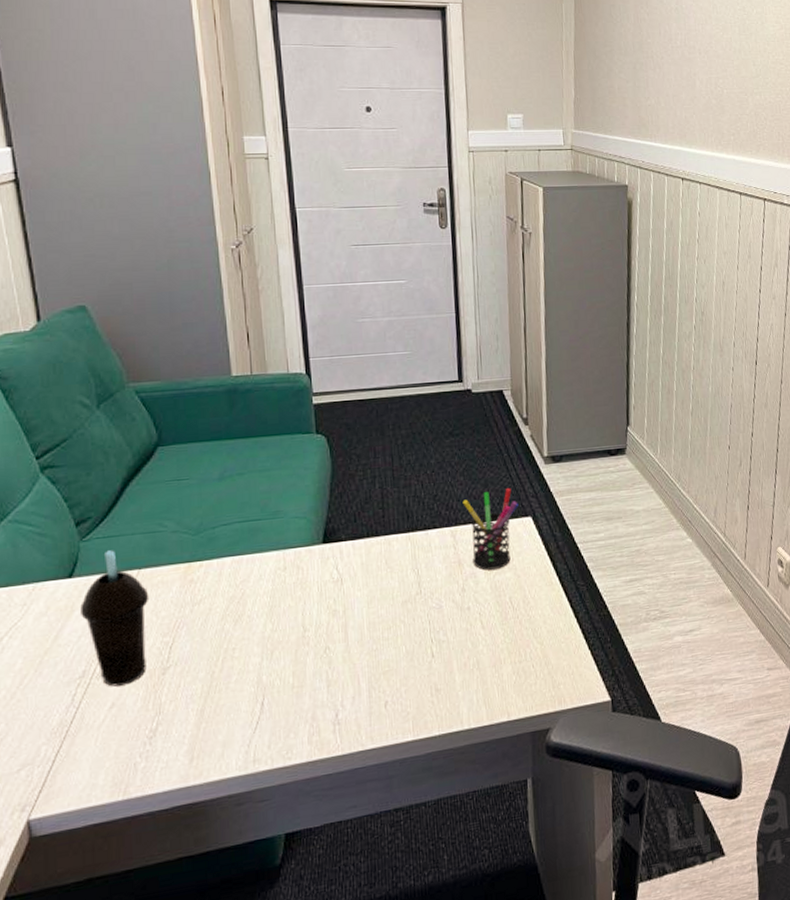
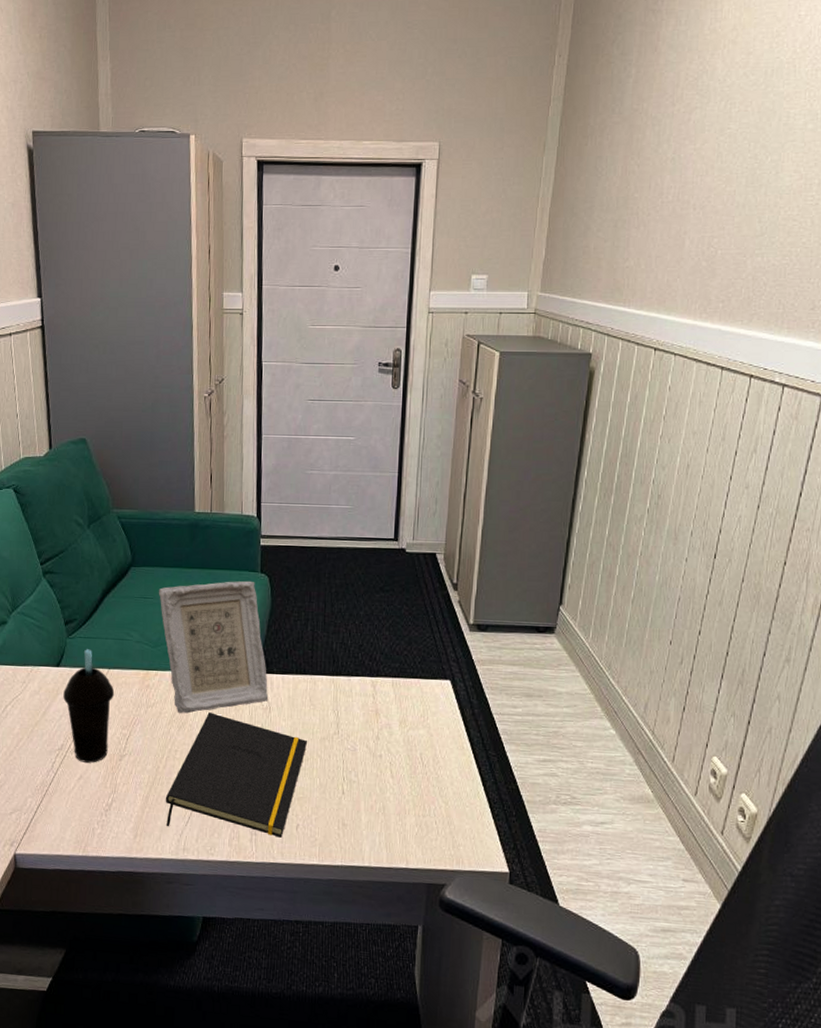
picture frame: none [194,443,339,606] -> present [158,580,269,714]
notepad: none [225,597,389,740] -> present [165,712,308,838]
pen holder: present [462,487,519,570] -> none [385,648,439,725]

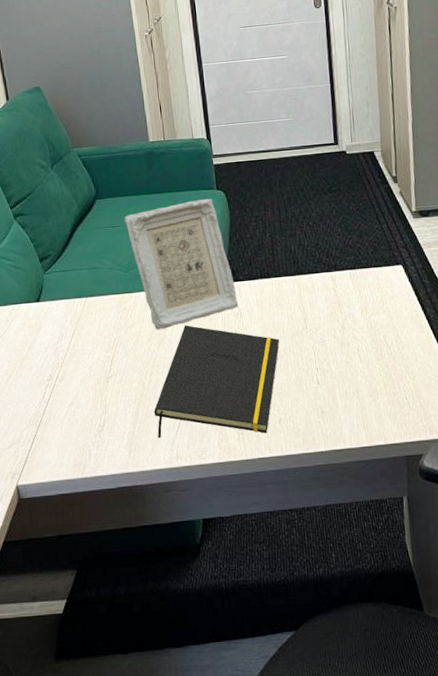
cup: present [63,649,115,763] -> none [46,281,95,389]

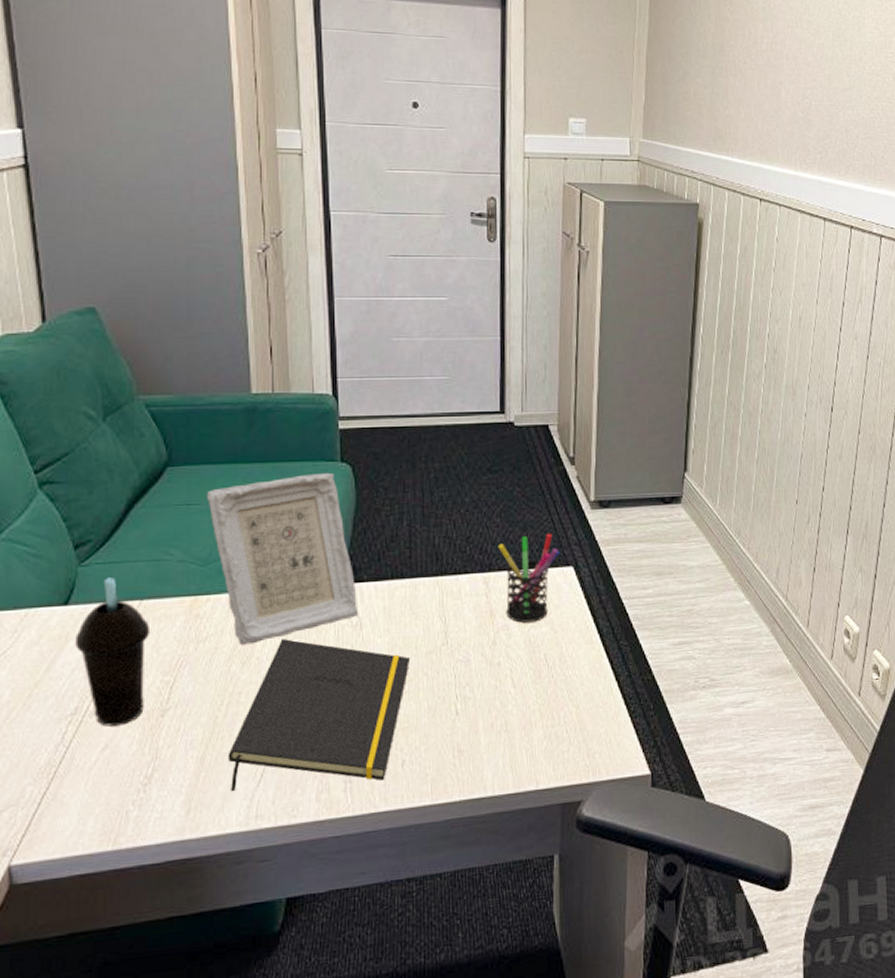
cup: none [46,281,95,389] -> present [75,577,151,727]
pen holder: none [340,238,390,311] -> present [498,533,560,623]

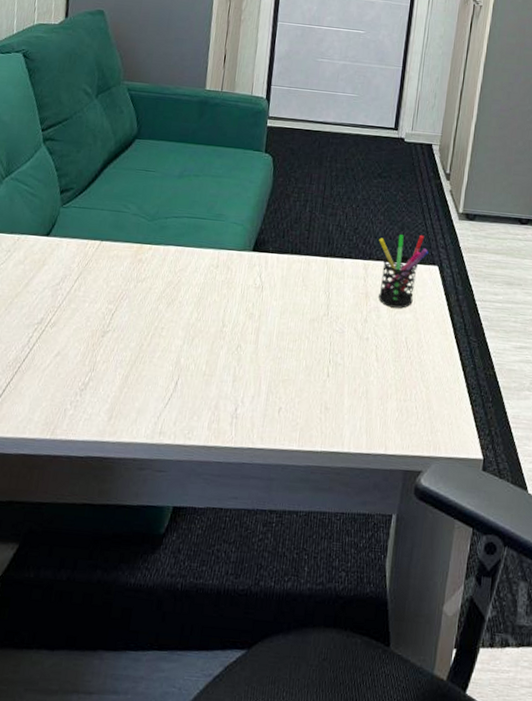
cup: present [75,577,151,727] -> none [49,219,105,339]
picture frame: present [206,472,359,646] -> none [160,159,263,290]
notepad: present [228,639,411,792] -> none [144,289,298,421]

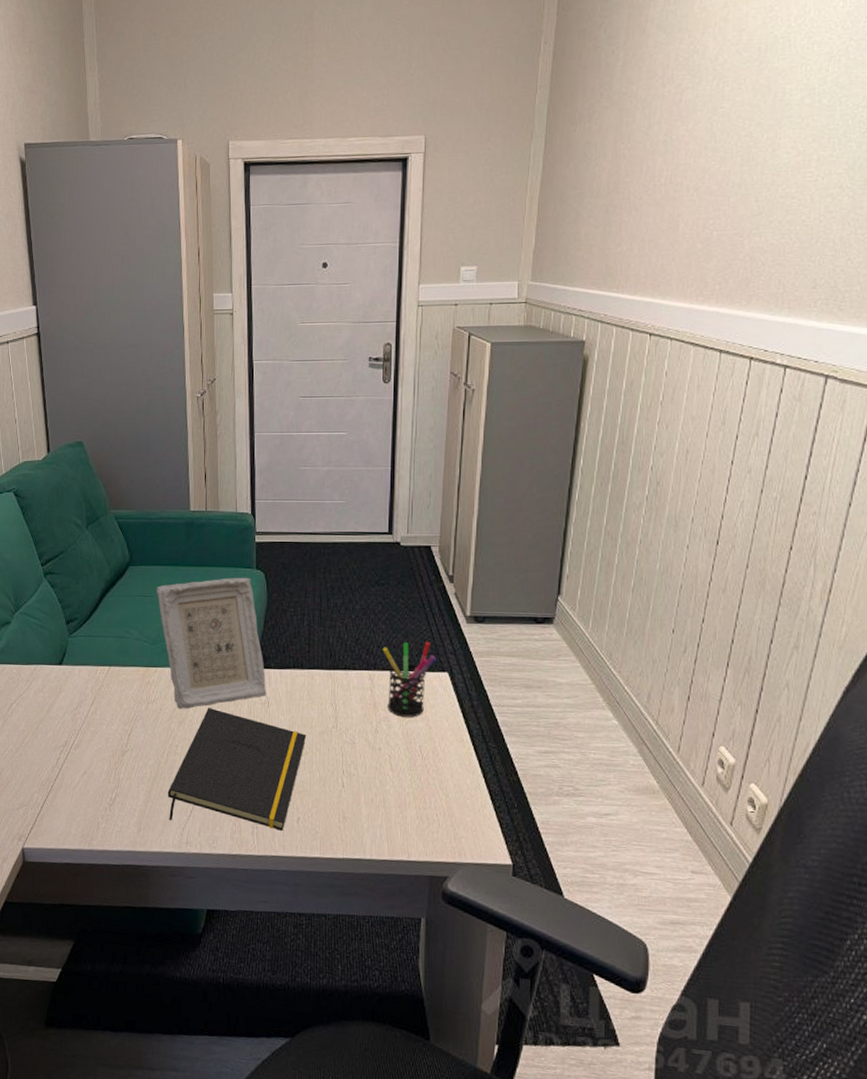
notepad: none [144,289,298,421] -> present [167,708,307,831]
picture frame: none [160,159,263,290] -> present [156,577,267,710]

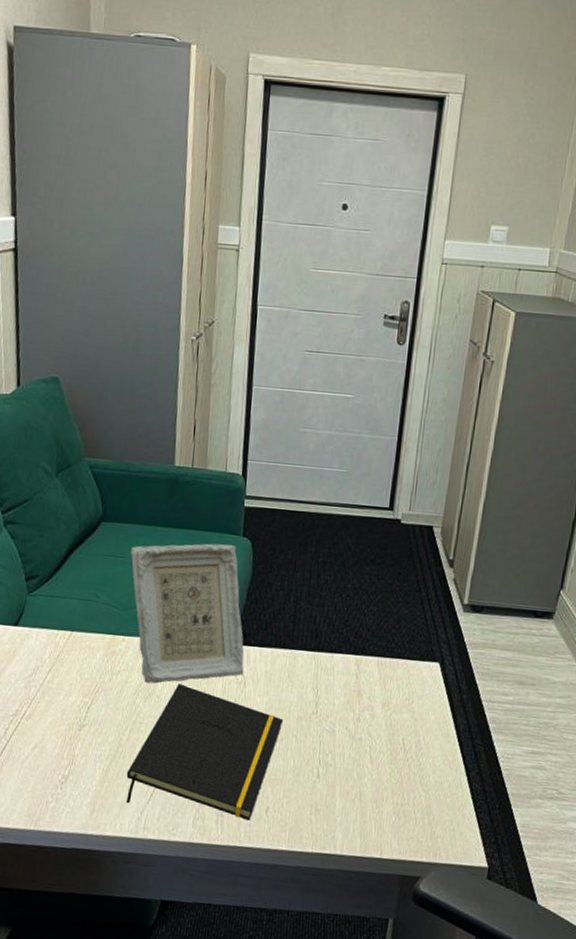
pen holder: present [382,641,436,717] -> none [372,628,429,708]

